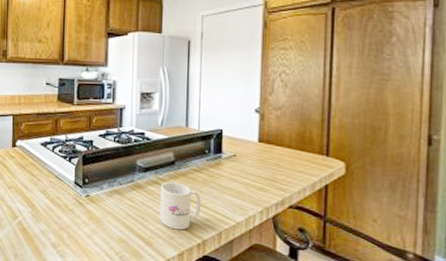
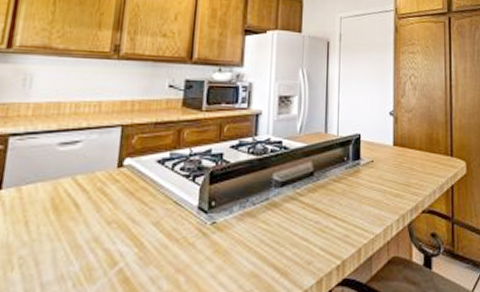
mug: present [159,182,202,230] -> none [296,196,341,253]

